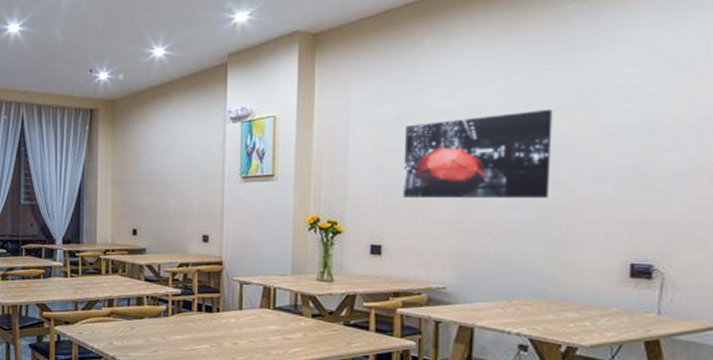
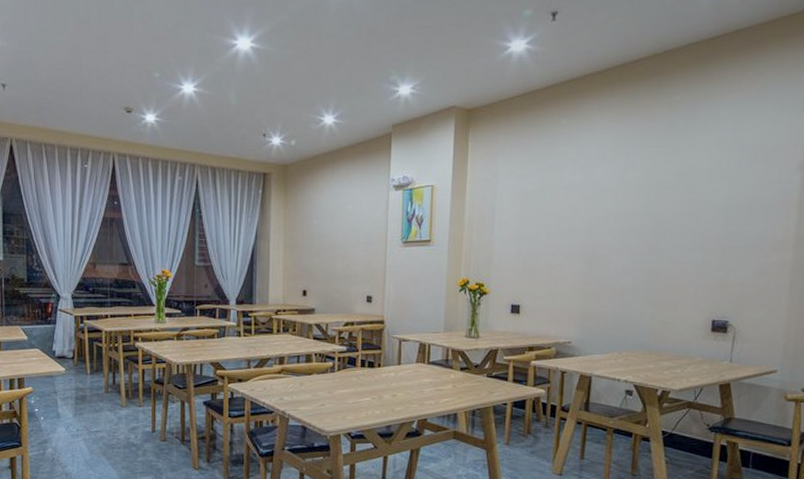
wall art: present [402,108,553,198] -> none [538,186,660,264]

